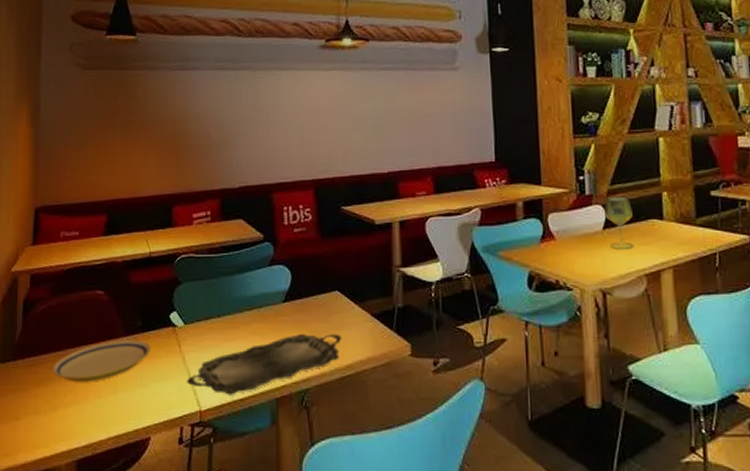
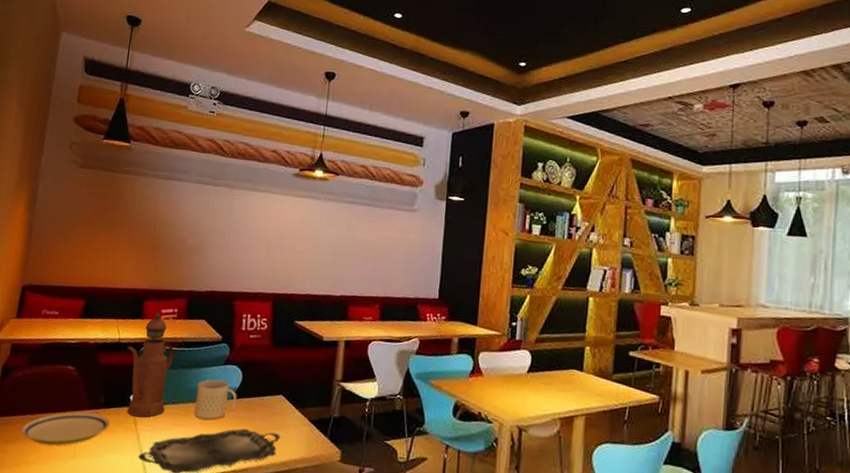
coffeepot: none [160,216,213,337] -> present [127,311,174,418]
mug: none [242,284,289,330] -> present [194,379,237,420]
wine glass: present [604,196,633,249] -> none [531,344,556,394]

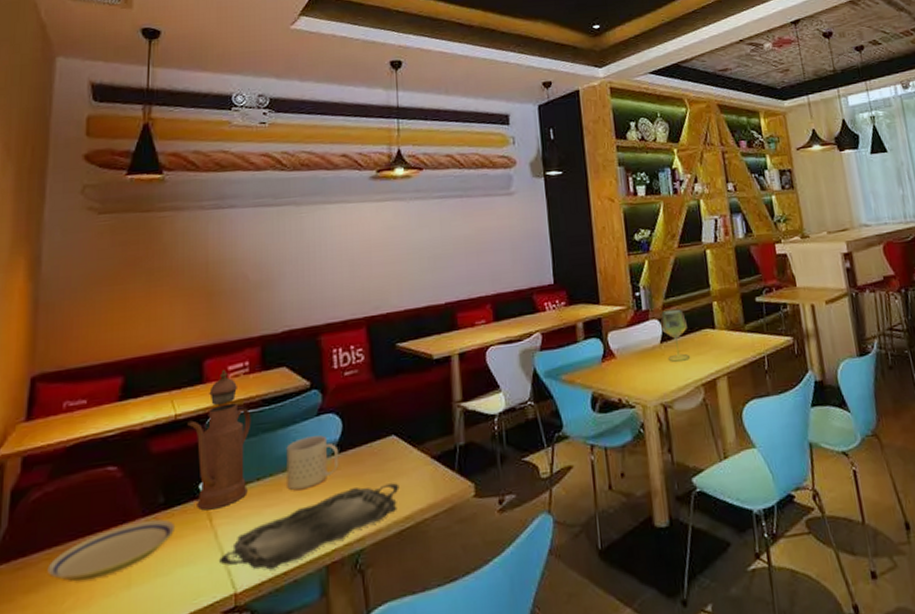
wine glass: none [531,344,556,394] -> present [660,309,690,362]

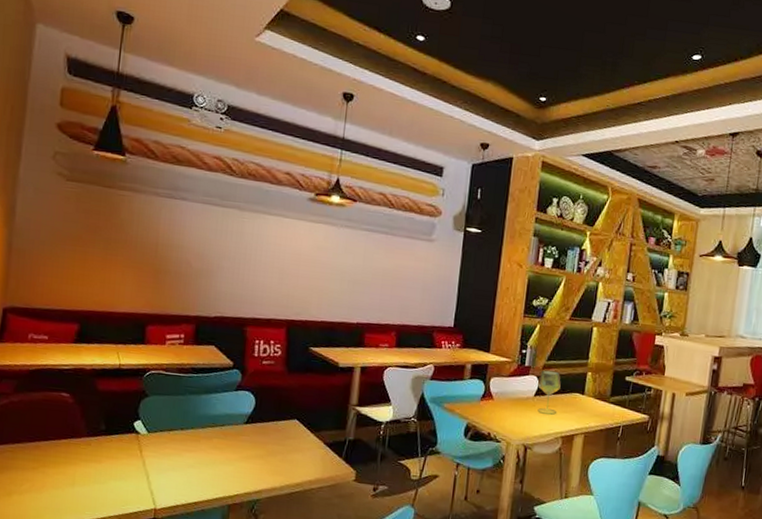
plate: present [47,519,176,582] -> none [10,439,113,474]
coffeepot: present [187,369,251,511] -> none [129,336,182,444]
serving tray: present [219,483,400,570] -> none [145,452,295,498]
mug: present [286,435,340,491] -> none [204,405,250,445]

